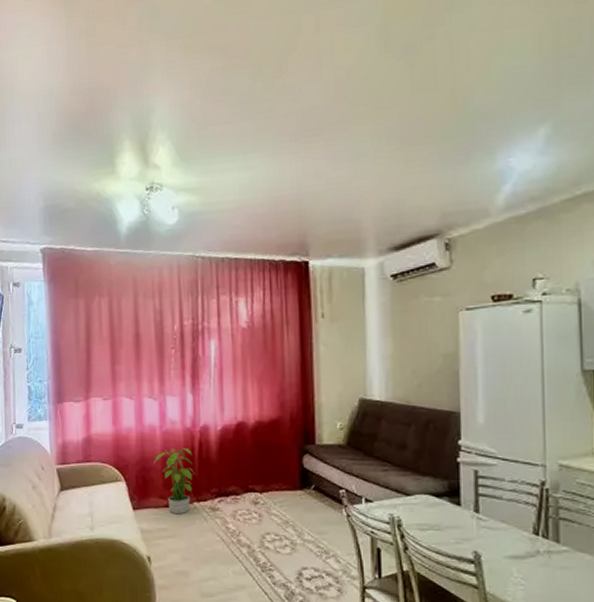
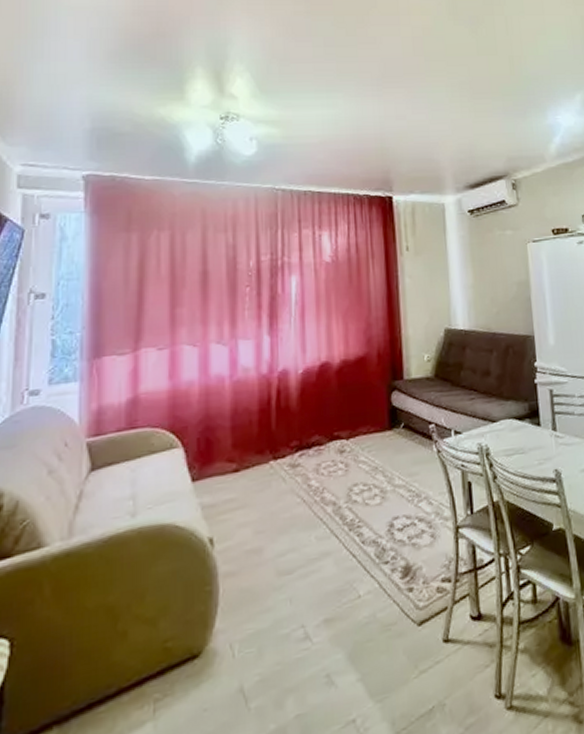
potted plant: present [154,447,195,515] -> none [221,398,272,479]

